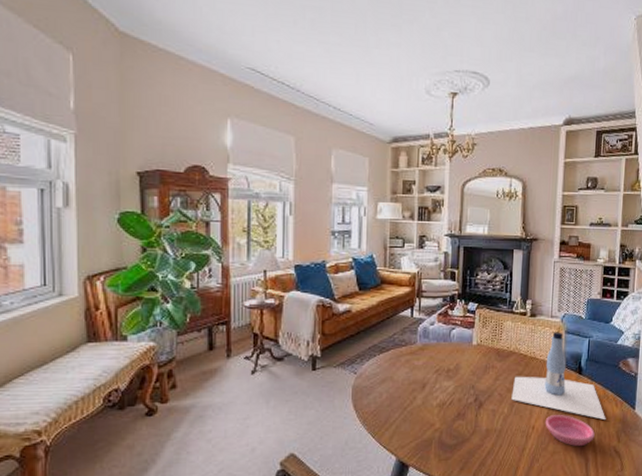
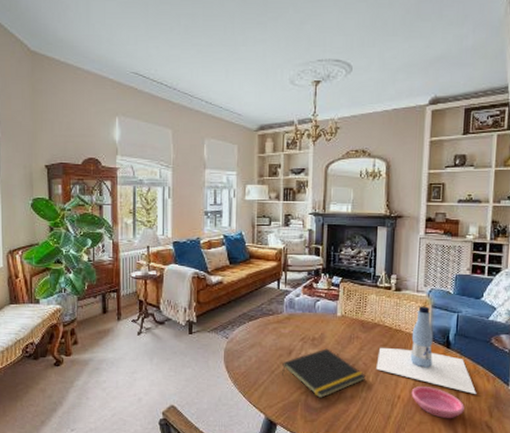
notepad: none [415,380,501,435] -> present [282,348,366,399]

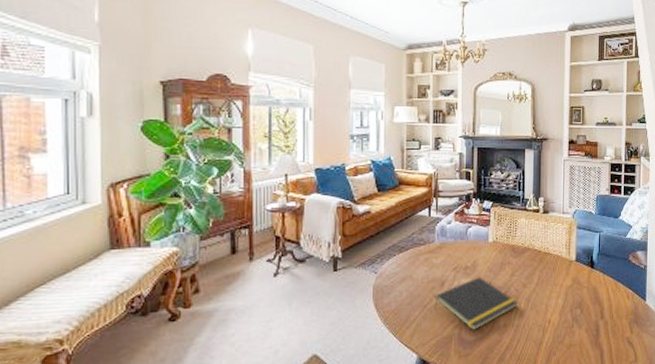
bottle: present [376,306,477,394] -> none [527,227,619,312]
saucer: present [411,386,464,419] -> none [560,308,608,339]

